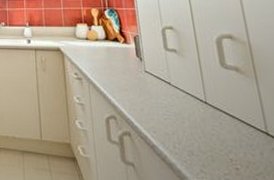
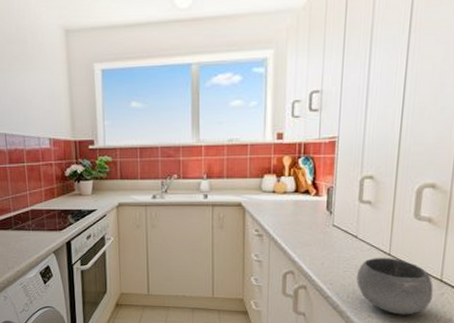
bowl: none [178,105,264,173] -> present [356,257,433,315]

